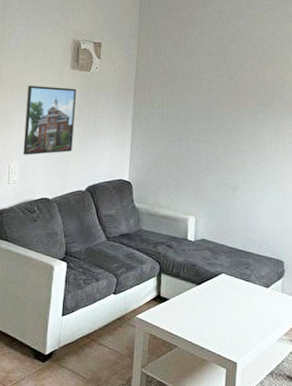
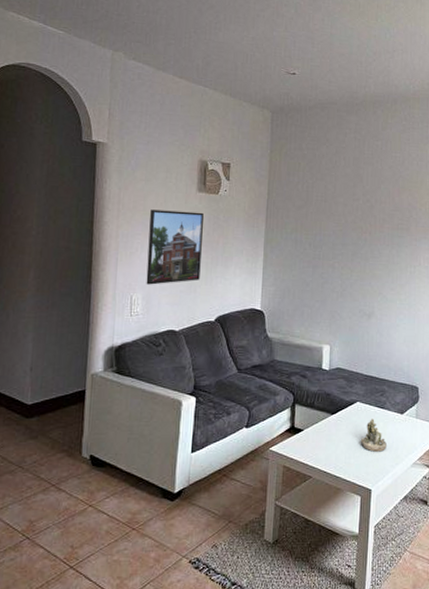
succulent planter: none [225,291,252,325] -> present [360,419,387,452]

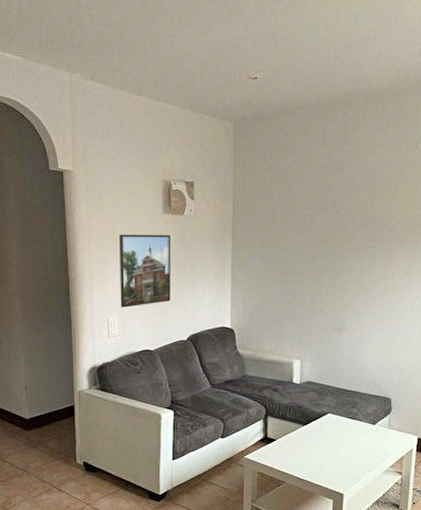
succulent planter: present [360,419,387,452] -> none [332,429,358,460]

